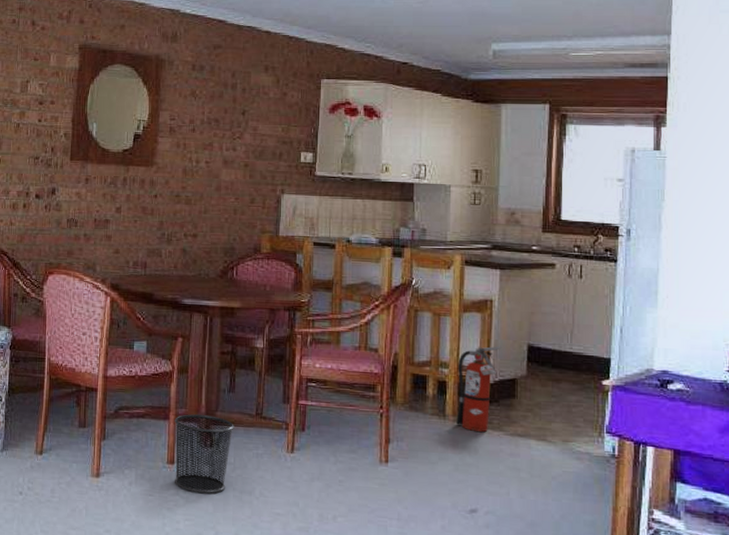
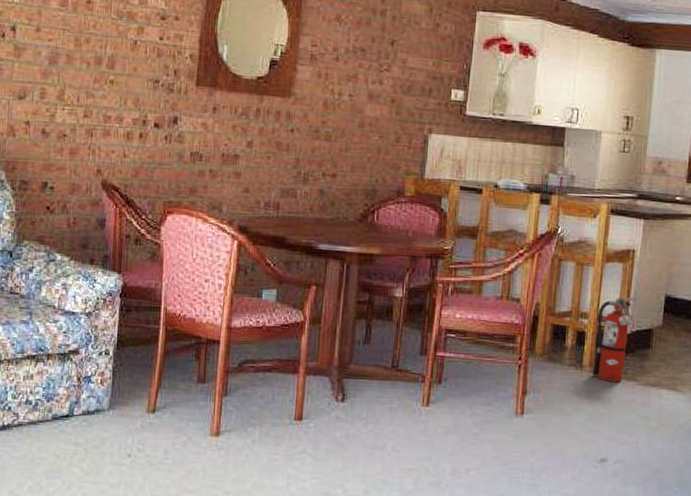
waste bin: present [174,414,234,494] -> none [301,367,368,451]

